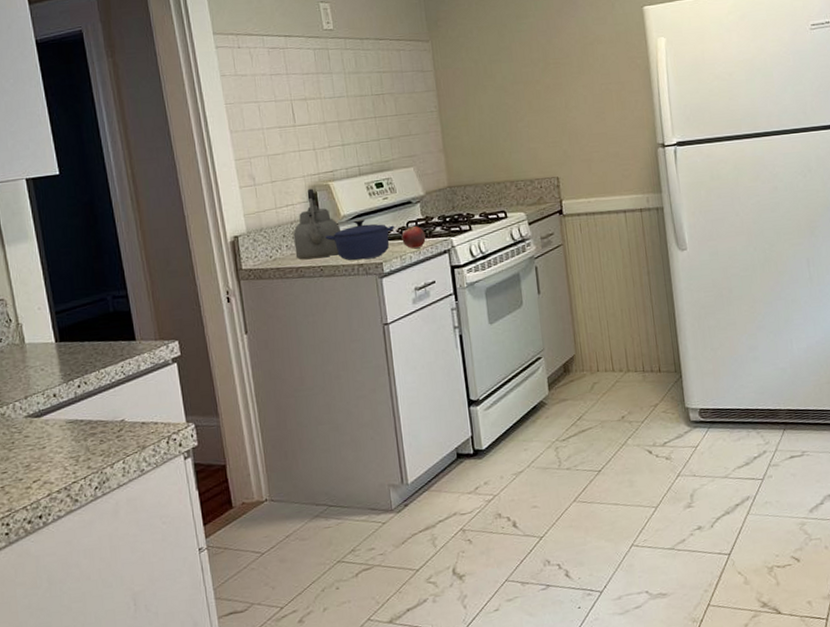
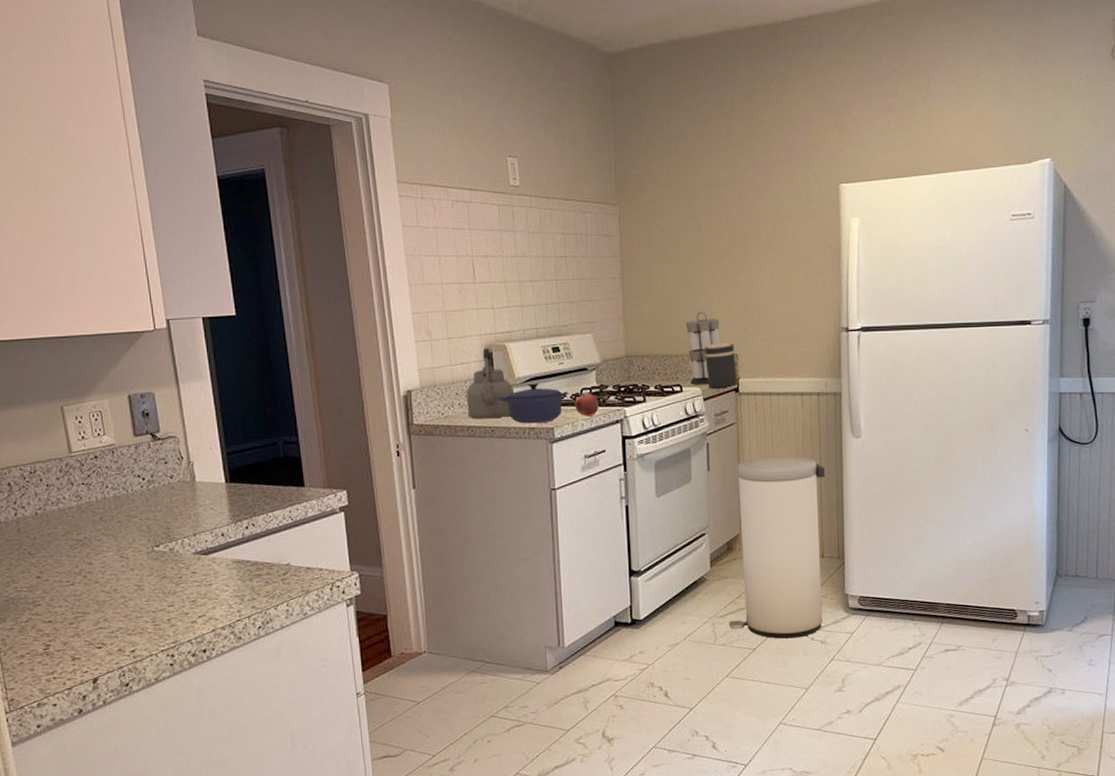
spice rack: none [505,137,541,210] -> present [685,311,721,385]
cylinder: none [526,166,562,213] -> present [705,343,738,389]
pedal bin: none [567,273,666,459] -> present [728,456,825,639]

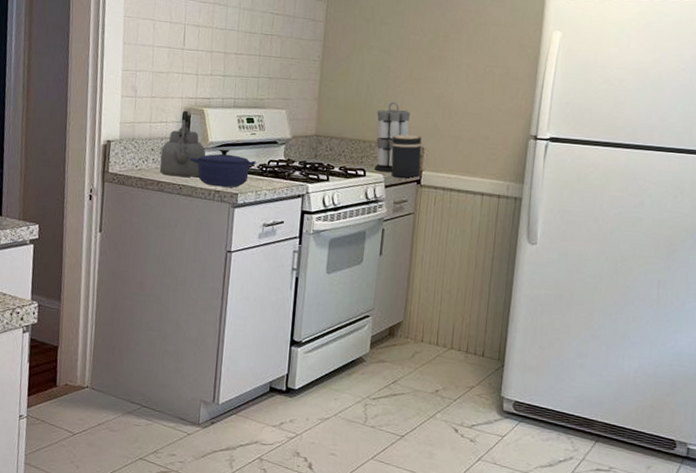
fruit: present [575,393,599,416] -> none [260,165,284,187]
pedal bin: present [728,456,825,639] -> none [380,250,496,432]

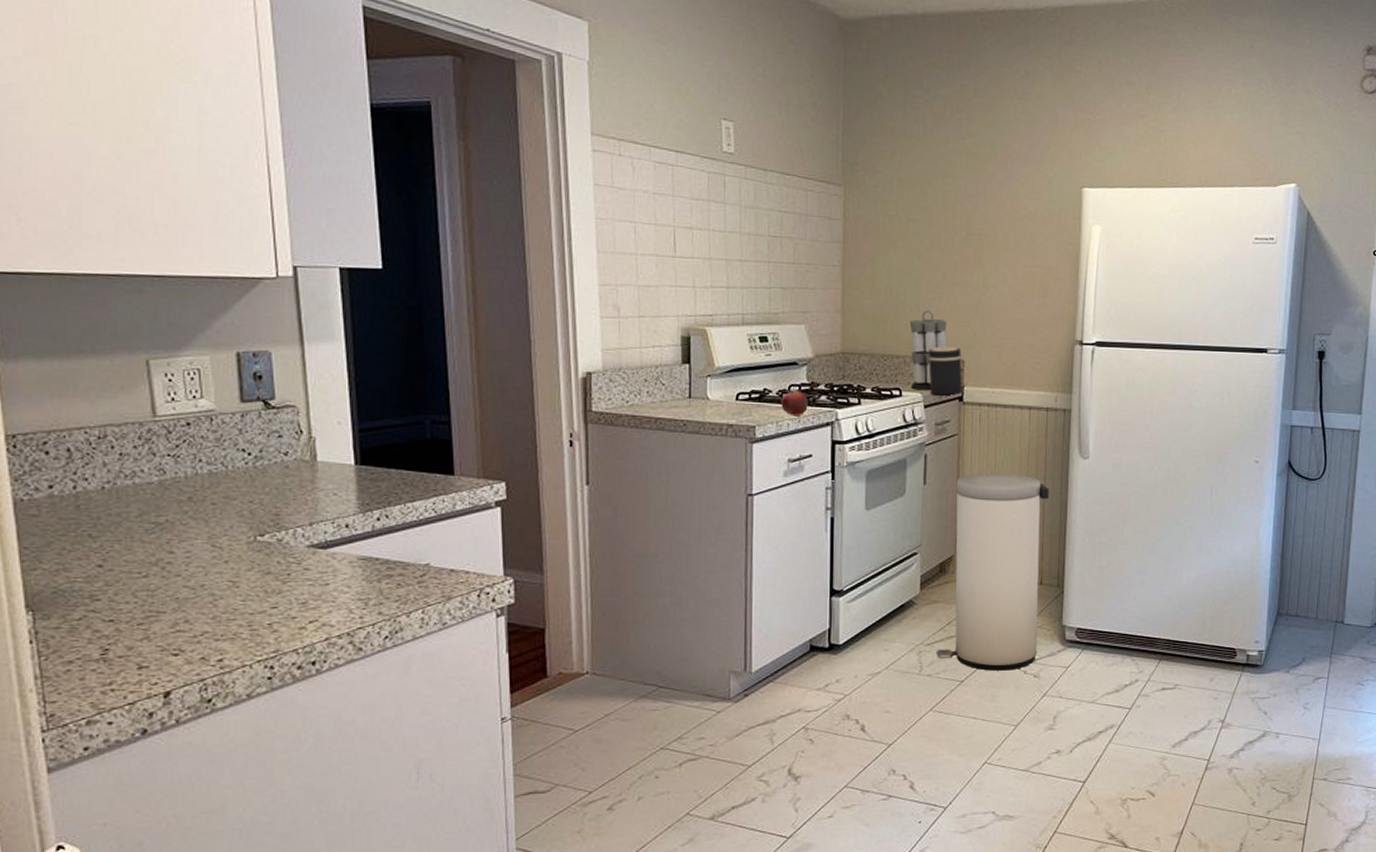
kettle: present [159,110,206,177] -> none [656,331,713,411]
cooking pot: present [190,148,256,188] -> none [694,373,774,420]
fruit: none [260,165,284,187] -> present [781,390,808,415]
pedal bin: none [380,250,496,432] -> present [936,473,1049,671]

